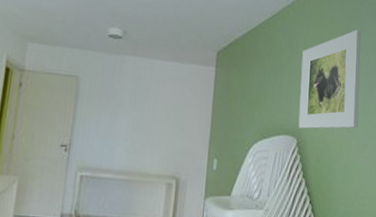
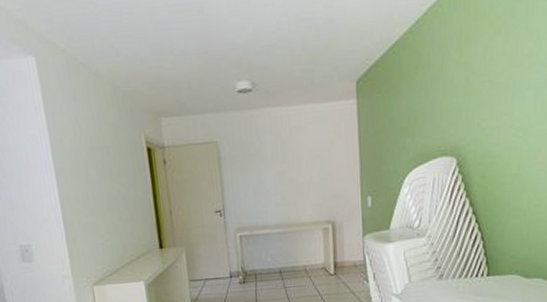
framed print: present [298,30,361,129] -> none [457,12,531,146]

